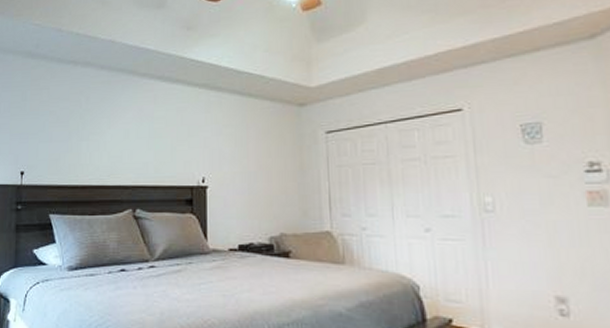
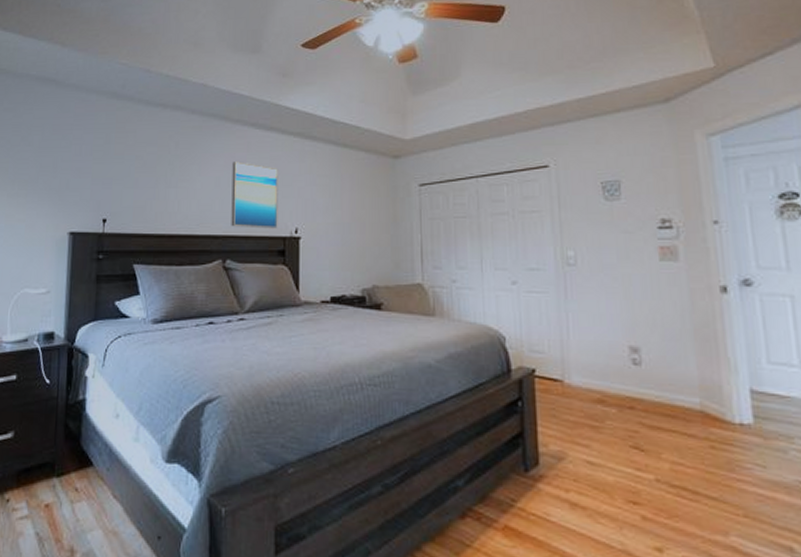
wall art: none [140,114,185,179] -> present [231,161,278,229]

